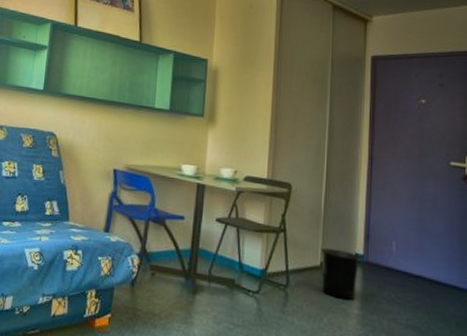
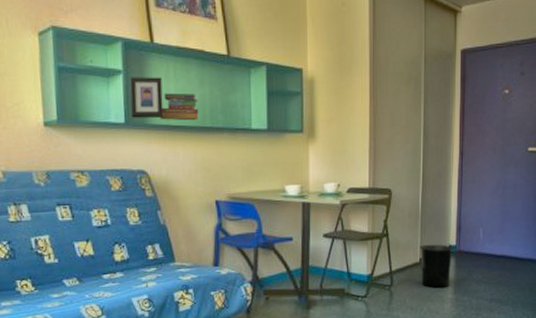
picture frame: none [50,52,80,89] -> present [129,77,164,118]
books: none [73,68,109,95] -> present [159,93,199,121]

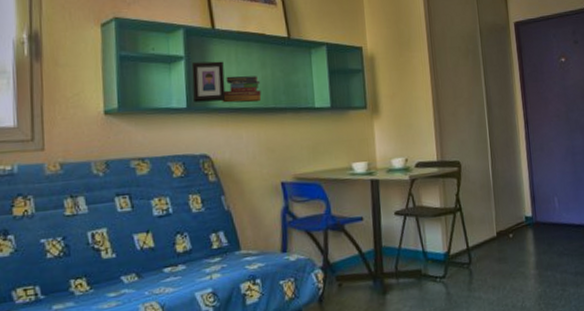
waste bin: present [419,244,453,289] -> none [495,216,530,264]

